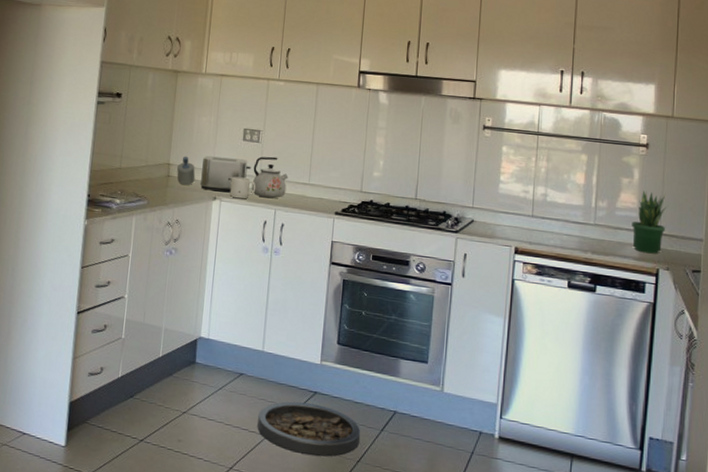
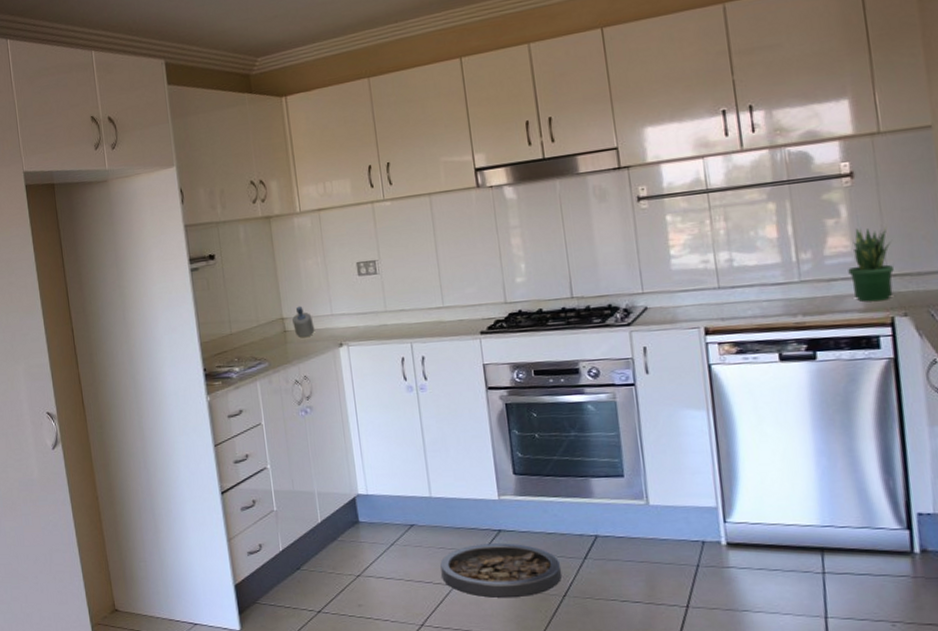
toaster: present [199,155,251,193] -> none [318,296,374,339]
mug: present [229,176,256,199] -> none [354,315,385,340]
kettle: present [251,156,289,199] -> none [376,285,419,333]

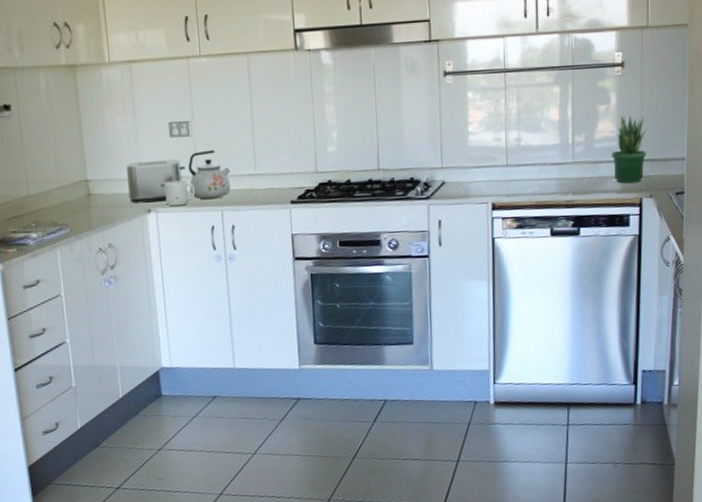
soap dispenser: present [292,306,315,338] -> none [97,167,122,203]
toaster: none [318,296,374,339] -> present [127,159,185,204]
mug: none [354,315,385,340] -> present [164,180,196,207]
kettle: none [376,285,419,333] -> present [188,149,231,200]
pet bowl: present [440,543,562,598] -> none [241,410,352,464]

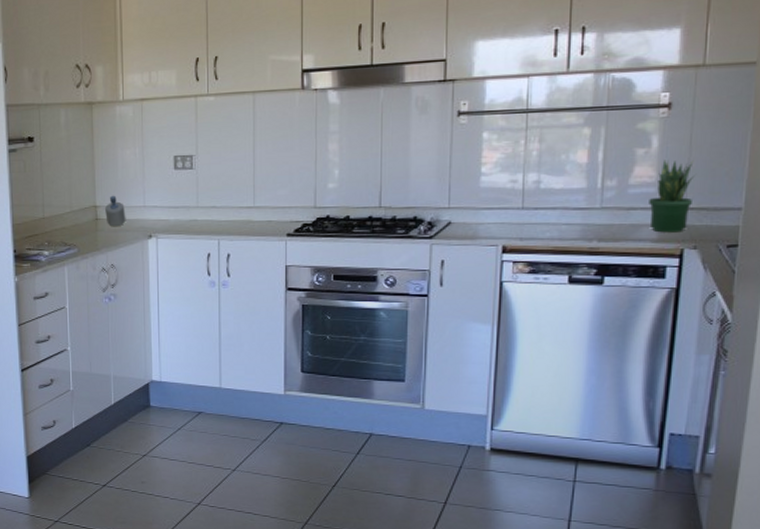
soap dispenser: none [97,167,122,203] -> present [105,195,126,227]
toaster: present [127,159,185,204] -> none [131,190,187,229]
mug: present [164,180,196,207] -> none [165,210,195,234]
kettle: present [188,149,231,200] -> none [189,182,230,229]

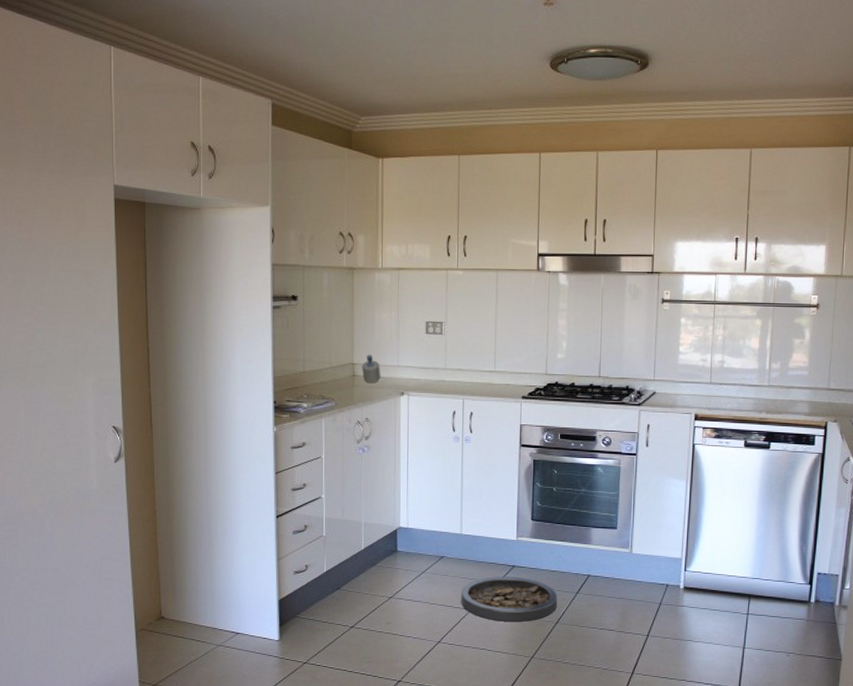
pet bowl: none [222,434,333,484] -> present [461,576,557,622]
planter: present [649,160,695,233] -> none [803,349,835,408]

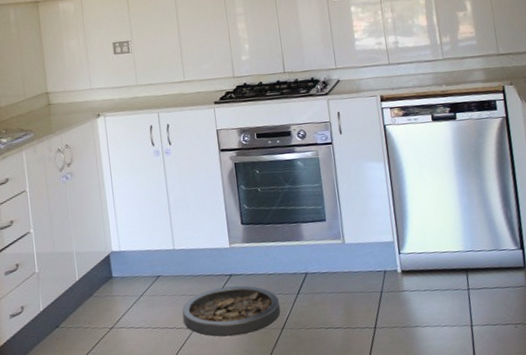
soap dispenser: present [362,354,381,384] -> none [56,81,76,110]

